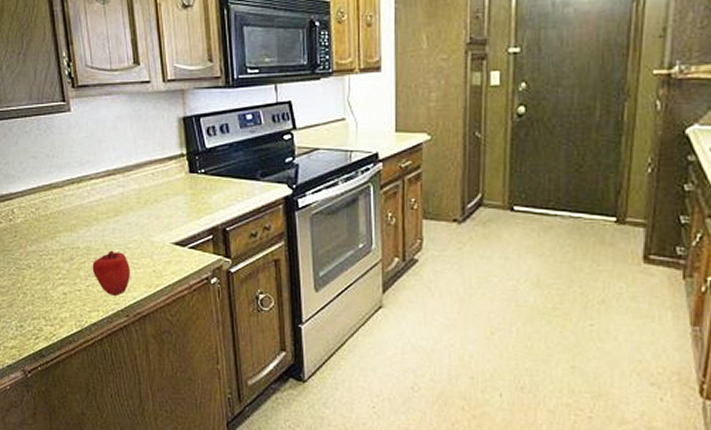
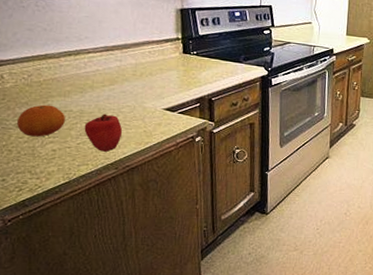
fruit: none [29,241,73,278] -> present [17,104,65,137]

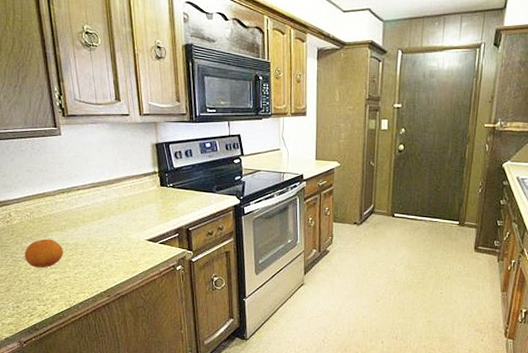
apple: present [84,114,122,152] -> none [79,246,111,281]

